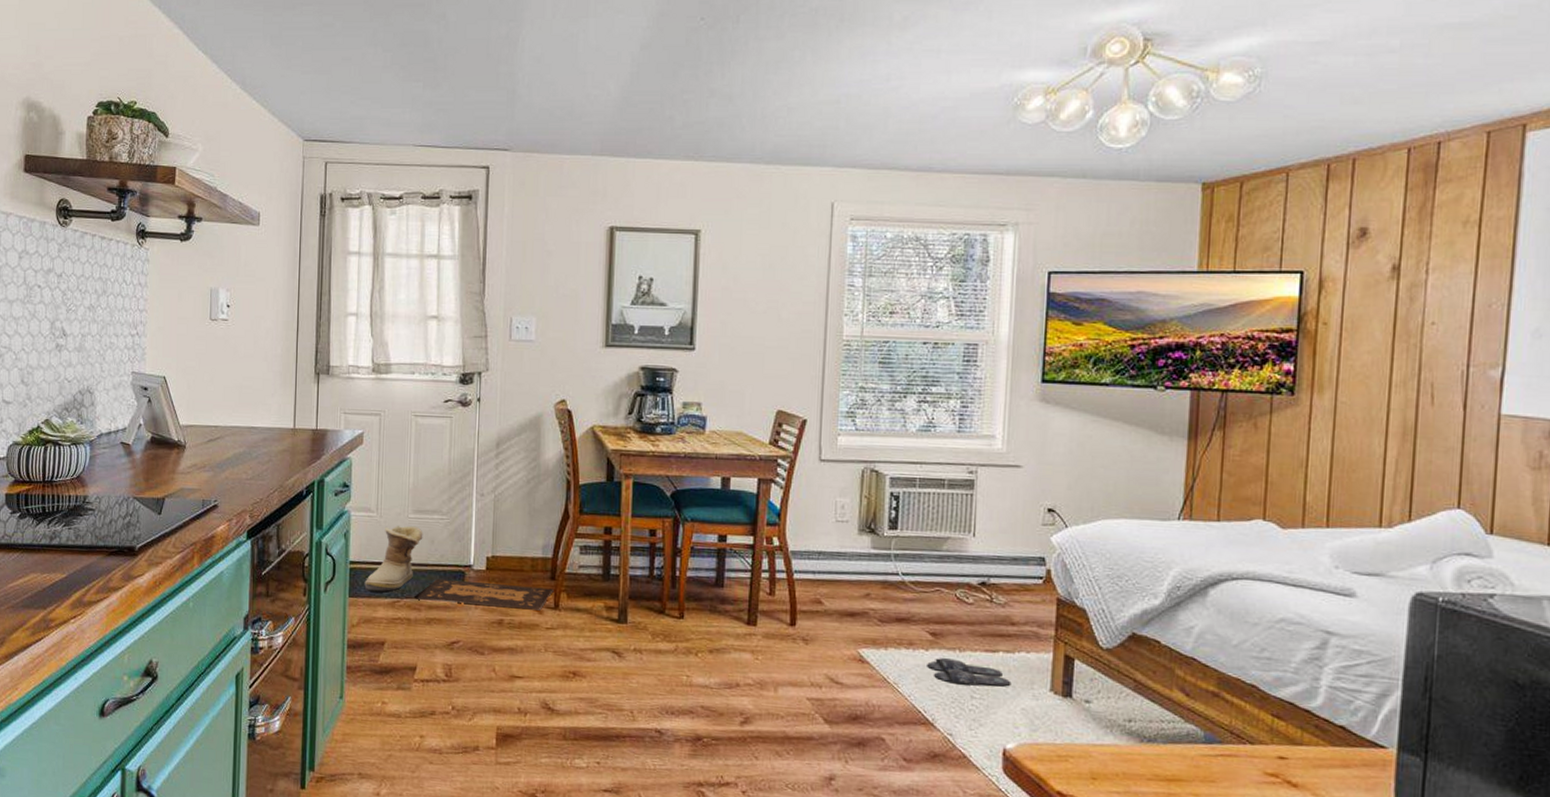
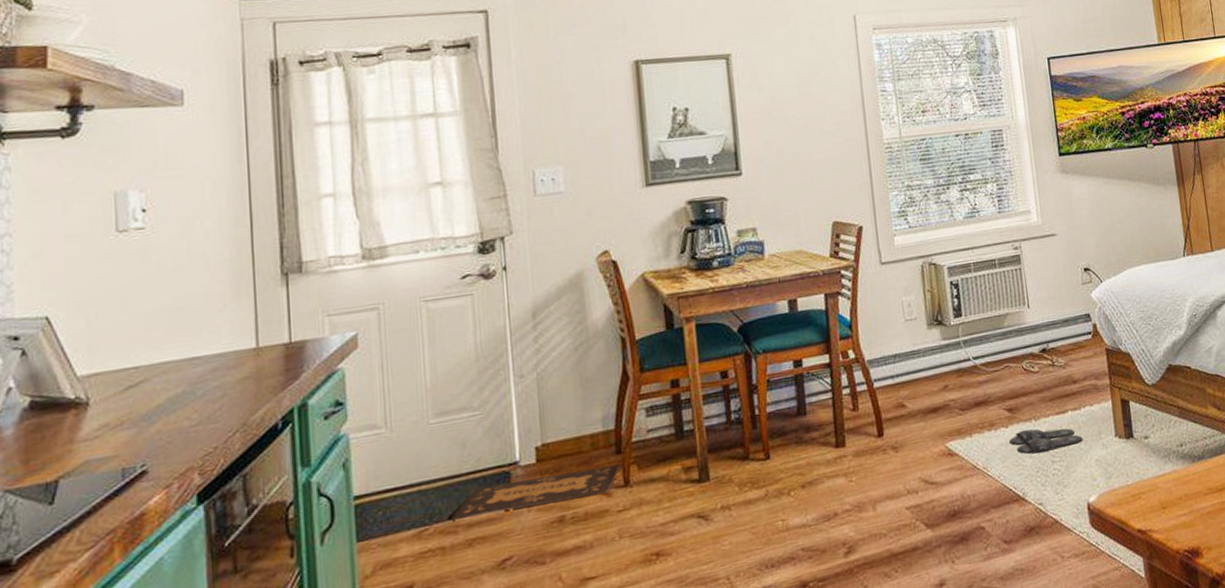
boot: present [364,525,423,593] -> none [377,431,451,528]

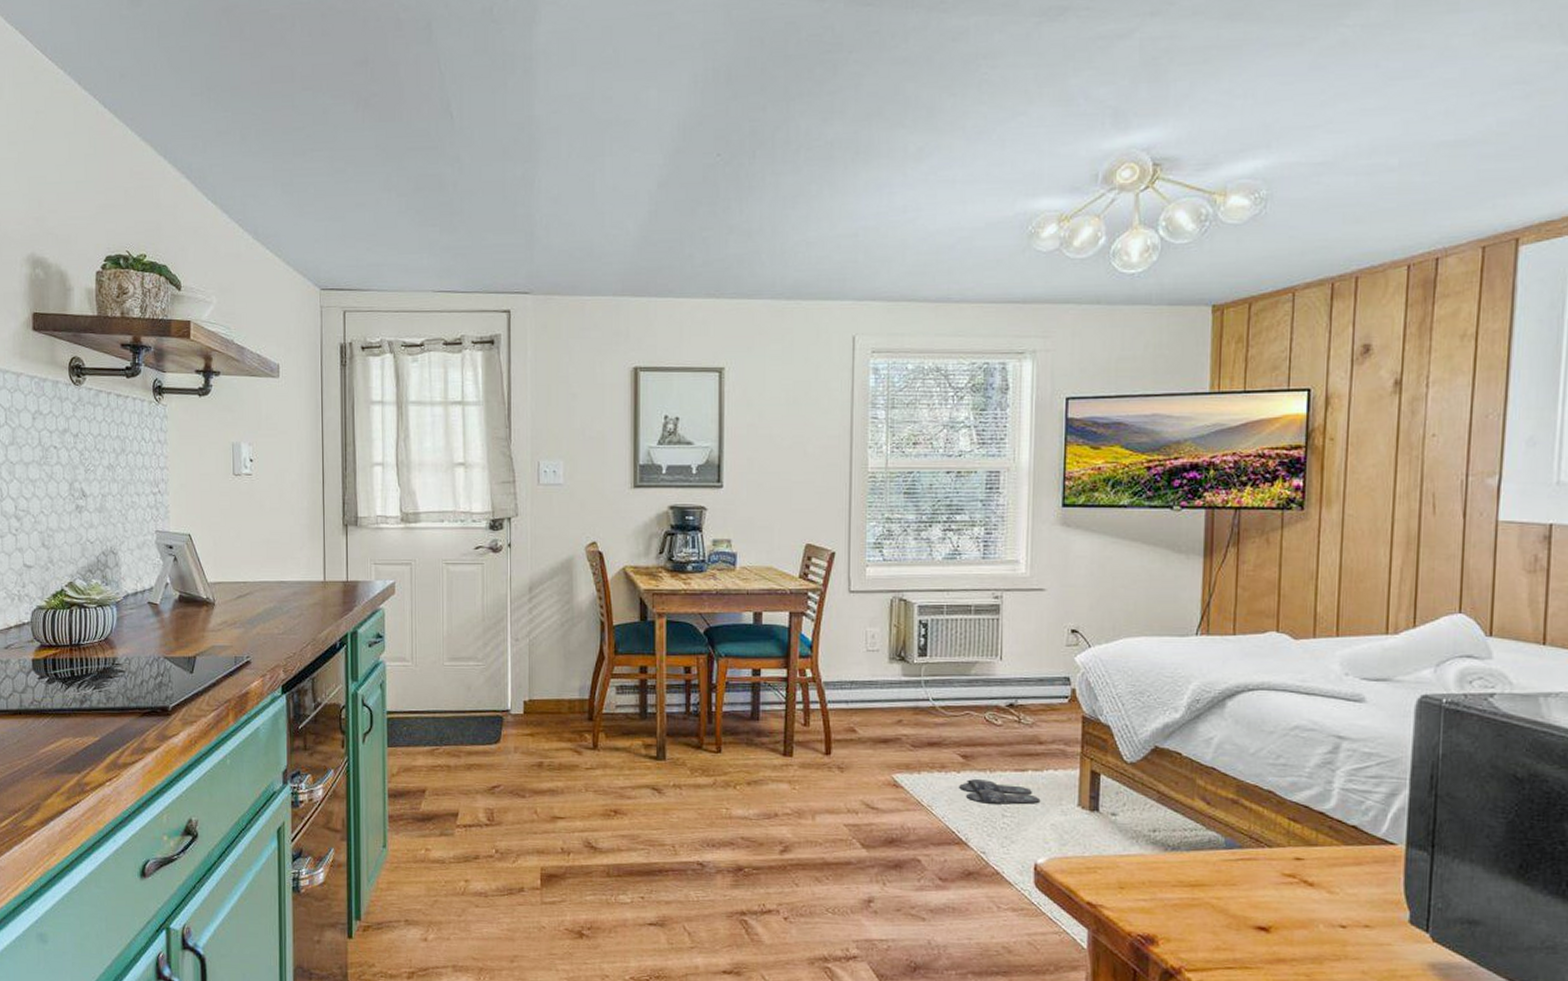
doormat: present [446,463,621,521] -> none [452,724,592,751]

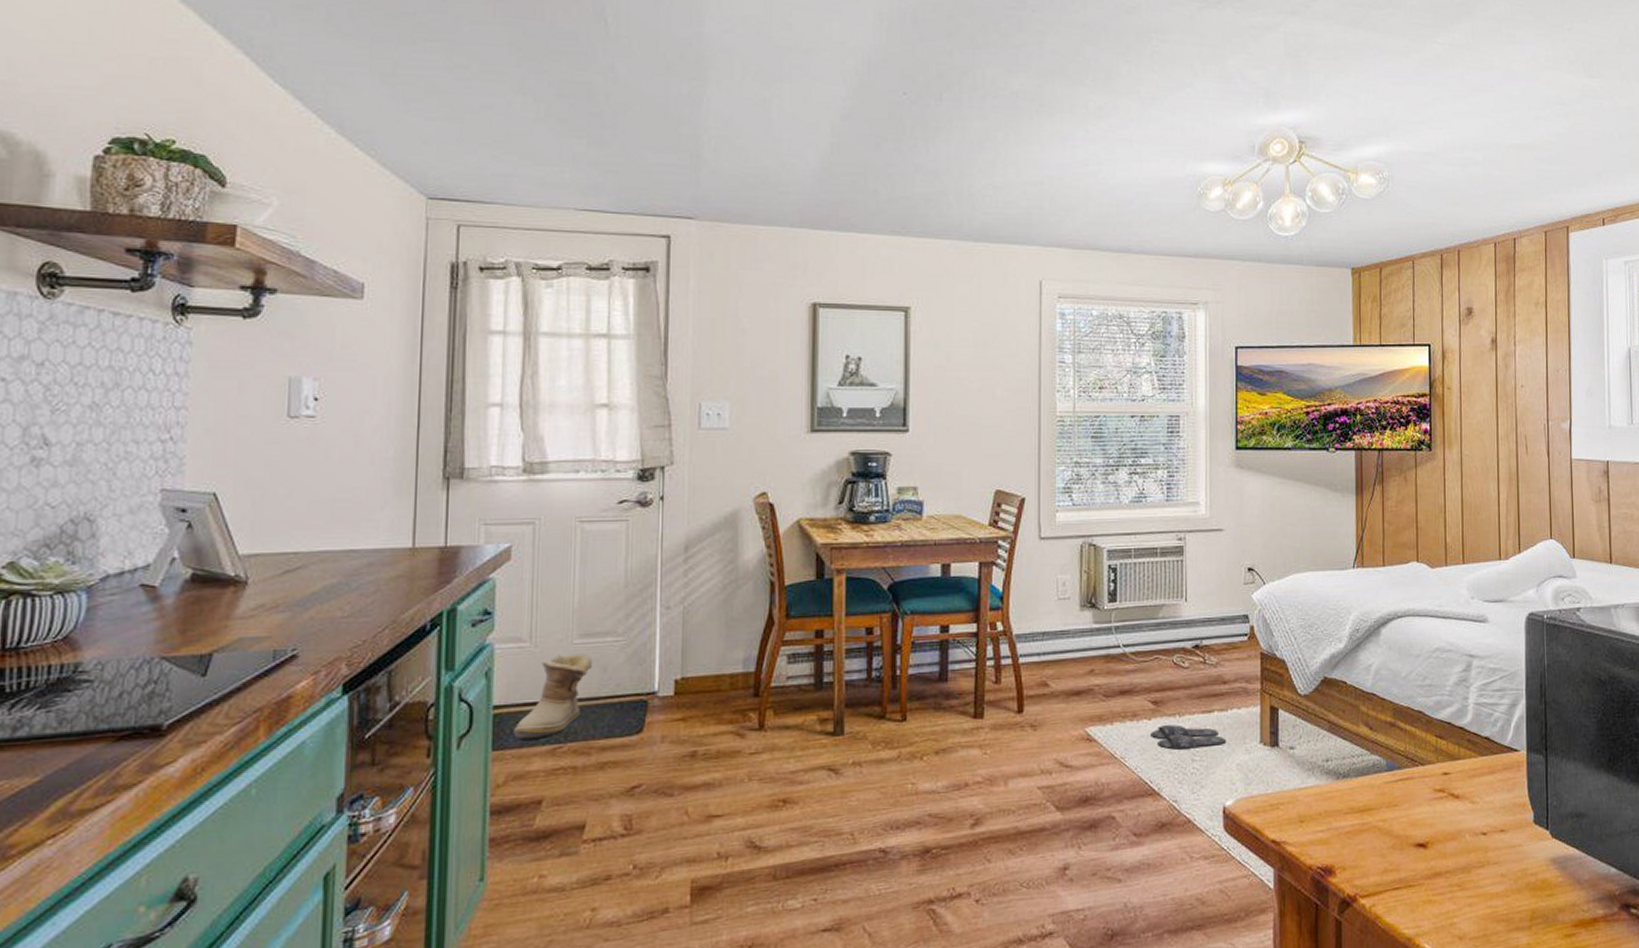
boot: none [402,673,460,742] -> present [513,653,593,741]

